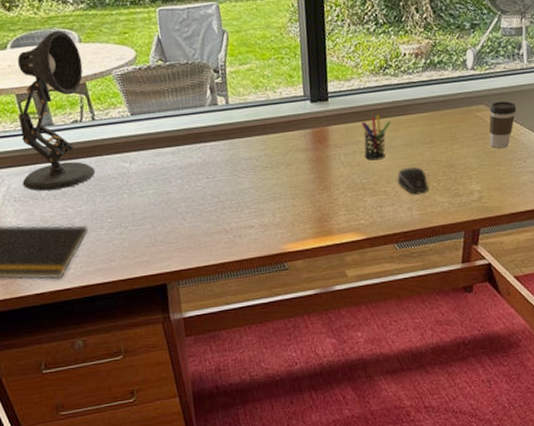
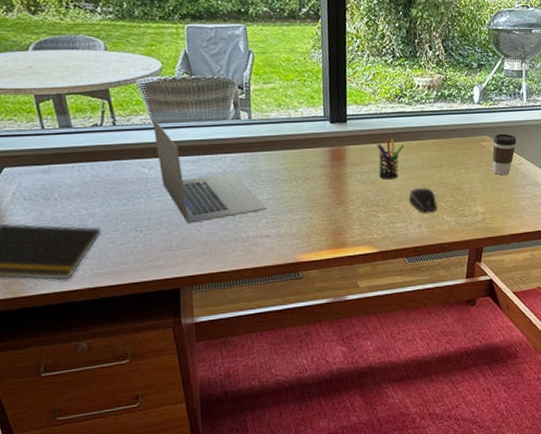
desk lamp: present [17,30,96,191] -> none [34,37,113,191]
laptop: none [129,109,250,217] -> present [151,117,268,224]

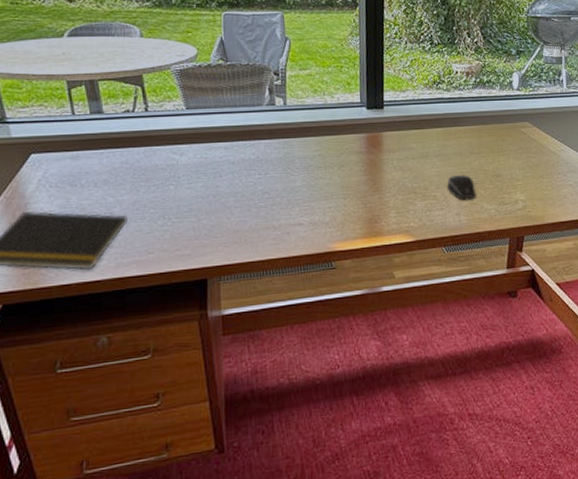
laptop: present [151,117,268,224] -> none [185,103,301,211]
pen holder: present [377,138,405,180] -> none [414,124,443,167]
coffee cup: present [492,133,517,176] -> none [532,120,558,163]

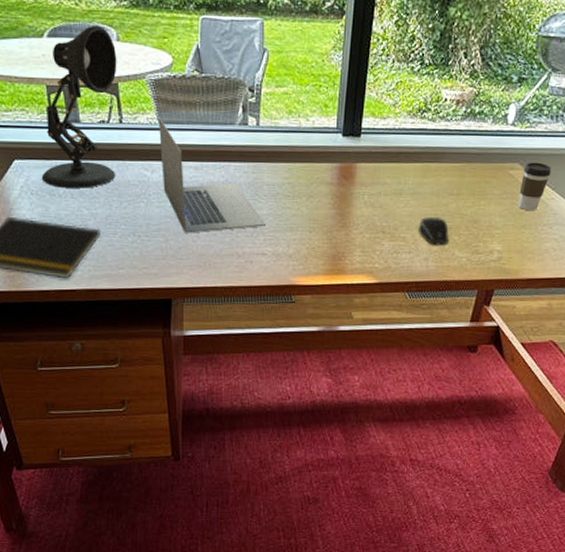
desk lamp: none [61,24,143,178] -> present [41,25,117,189]
laptop: none [185,103,301,211] -> present [158,117,267,233]
coffee cup: none [532,120,558,163] -> present [517,162,552,211]

